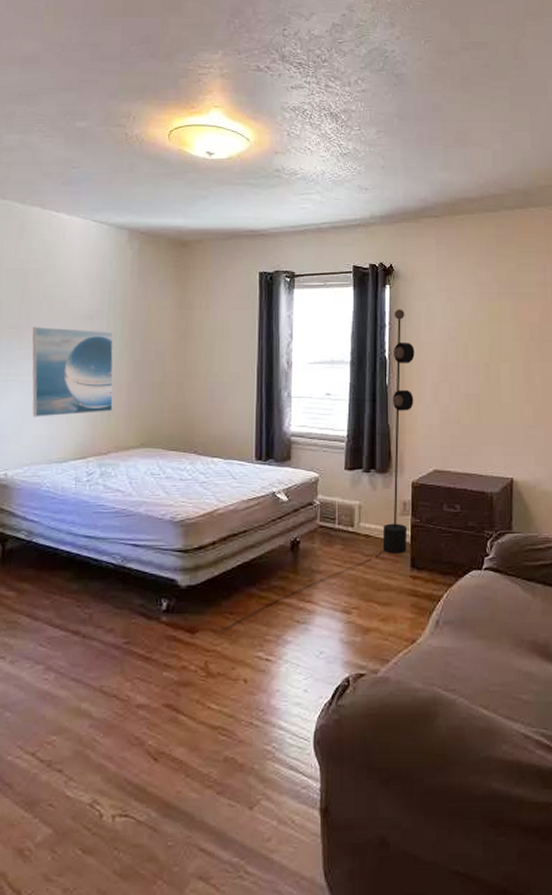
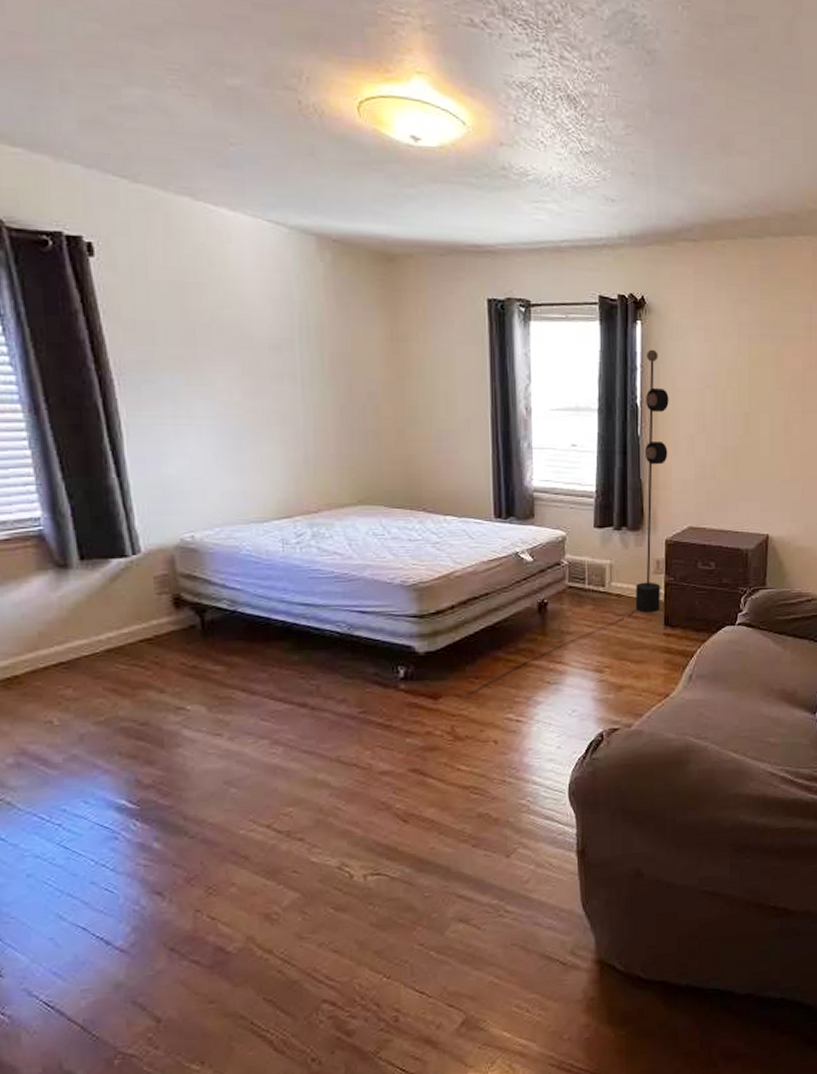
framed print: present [32,327,114,417] -> none [201,358,319,470]

